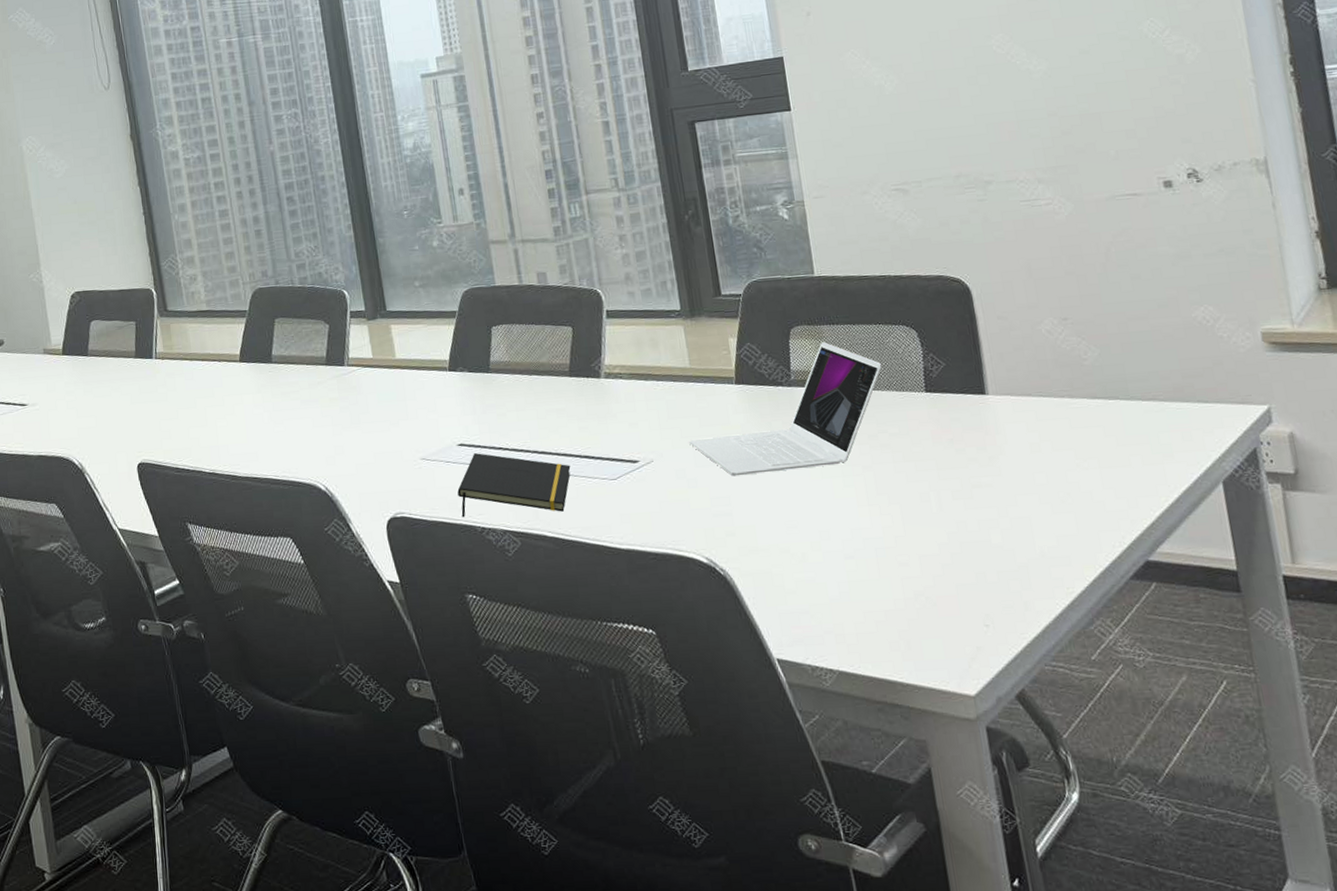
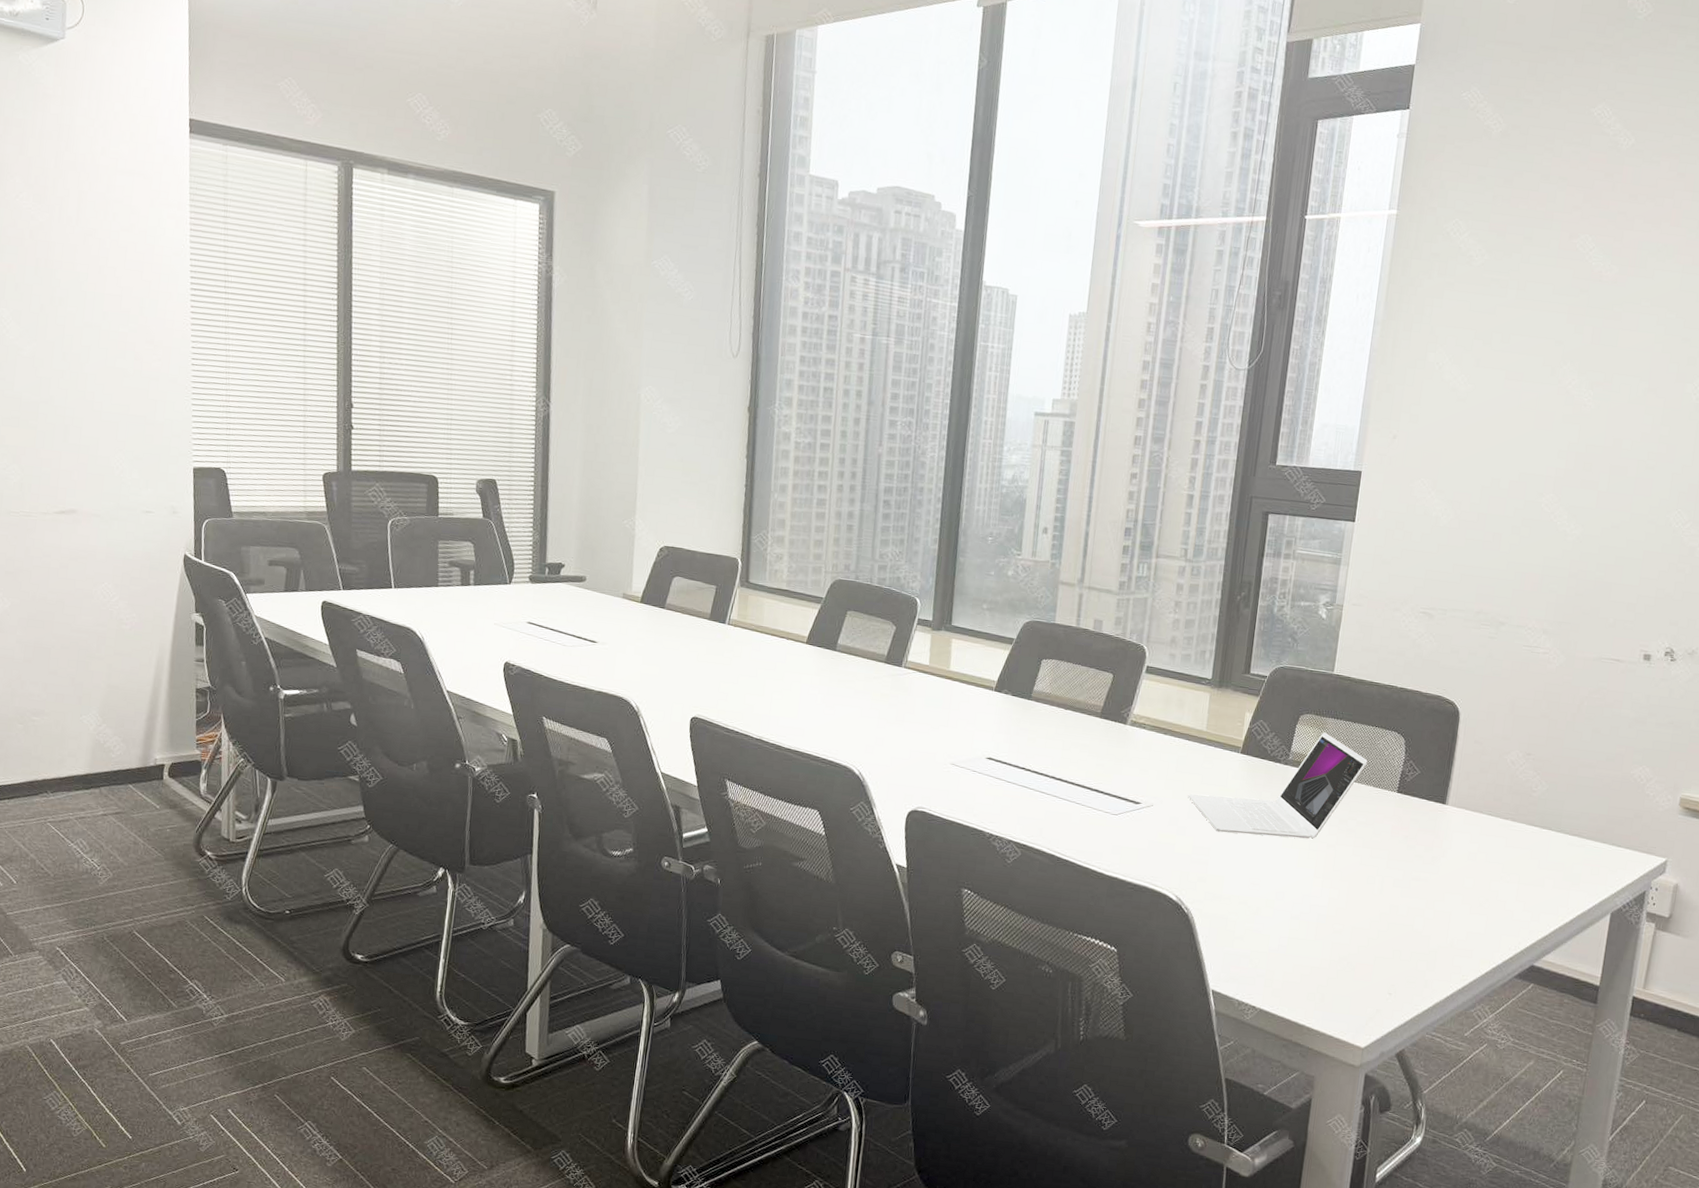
notepad: present [457,453,571,518] -> none [975,768,1081,834]

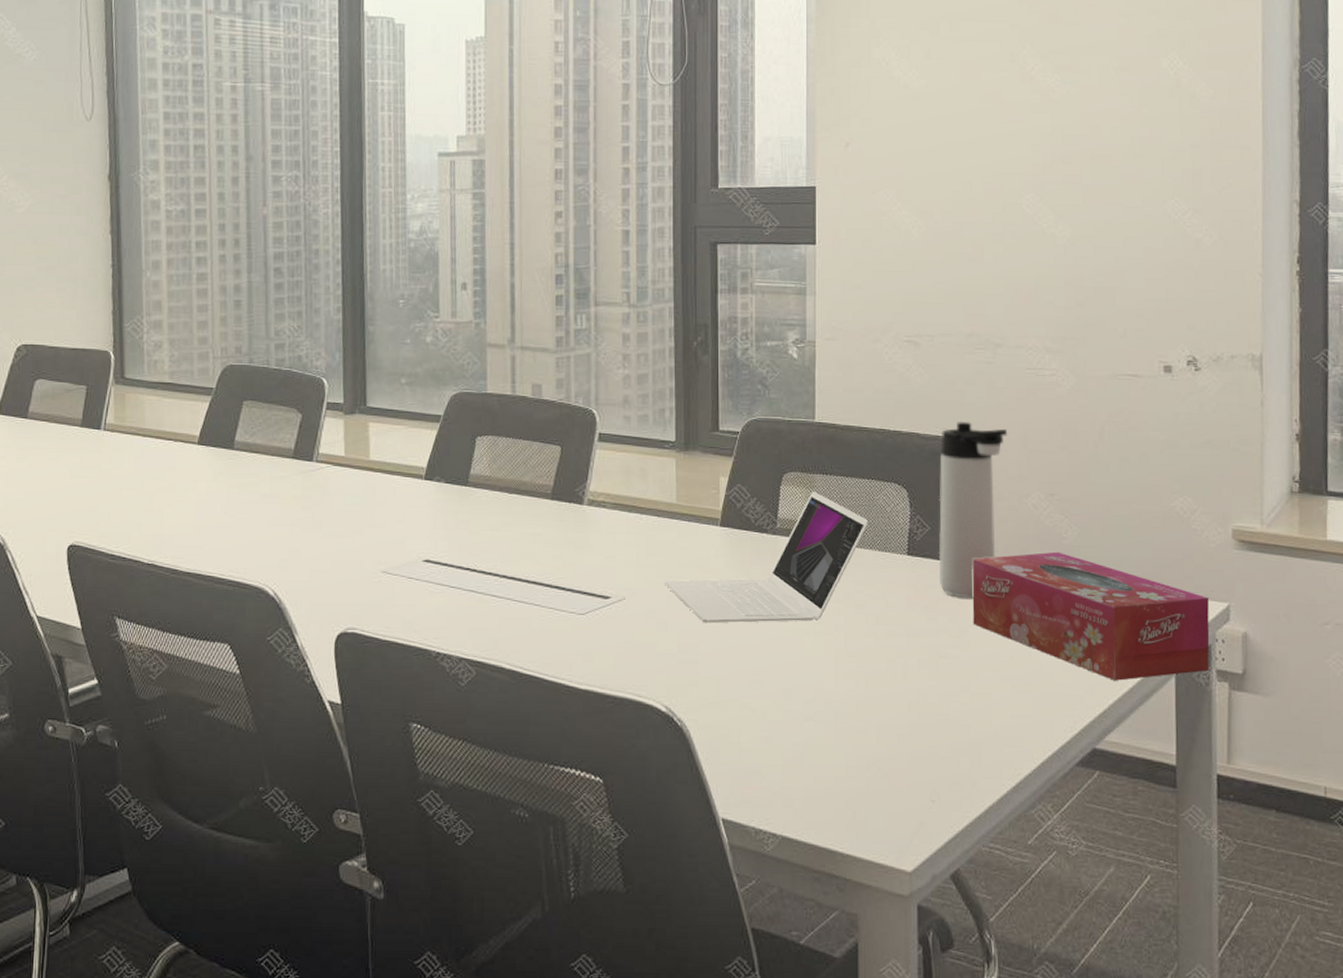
thermos bottle: none [1420,684,1499,834] -> present [938,421,1008,599]
tissue box: none [1445,800,1650,913] -> present [972,551,1210,681]

